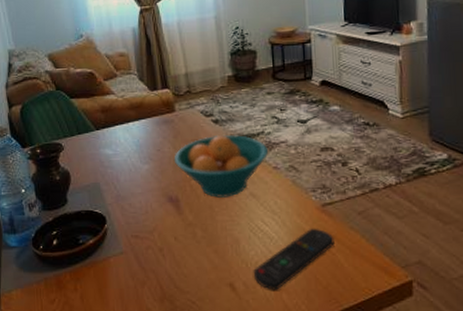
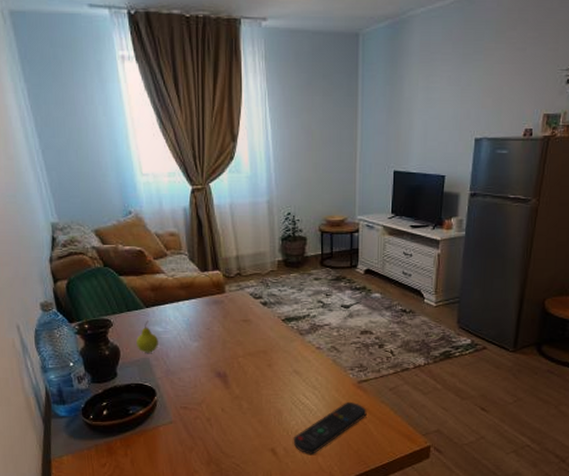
fruit: none [87,143,108,177] -> present [136,321,158,353]
fruit bowl: present [173,134,268,198] -> none [222,316,312,374]

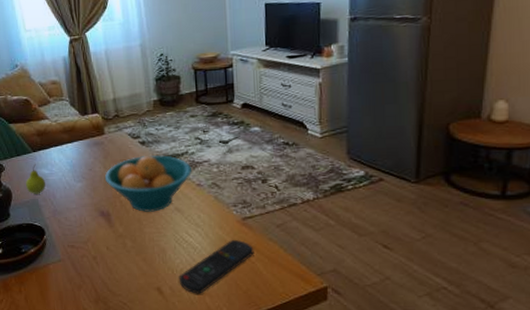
fruit bowl: none [222,316,312,374] -> present [104,154,192,212]

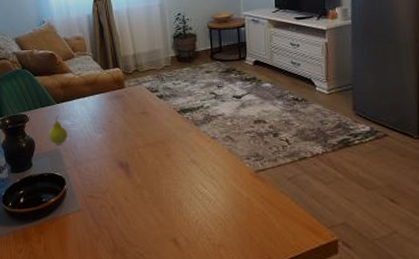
fruit bowl: present [104,154,192,212] -> none [124,108,207,163]
remote control: present [178,239,254,294] -> none [194,191,267,246]

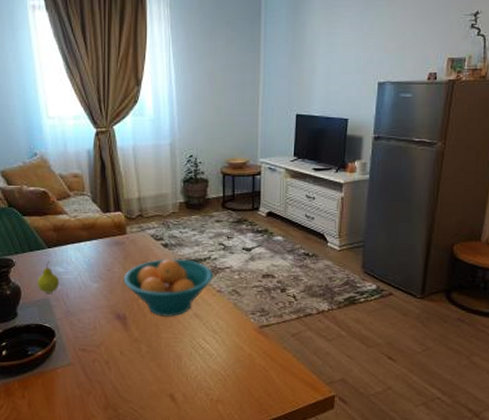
fruit bowl: none [124,108,207,163] -> present [123,258,213,317]

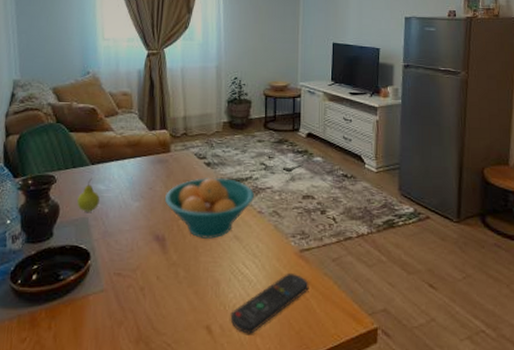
remote control: none [192,347,269,401] -> present [230,272,309,334]

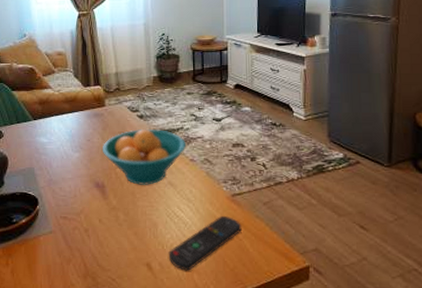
fruit: present [77,178,100,212] -> none [23,132,43,163]

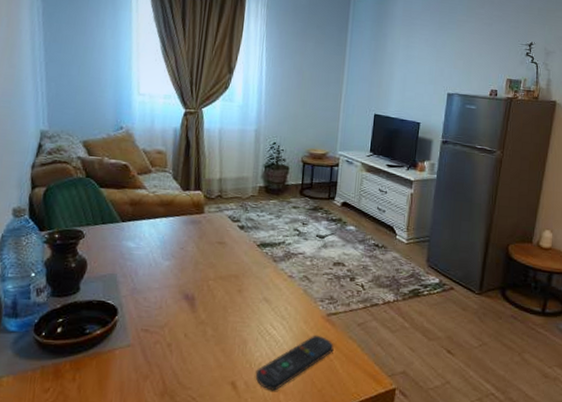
fruit bowl: present [102,128,186,185] -> none [195,240,286,300]

